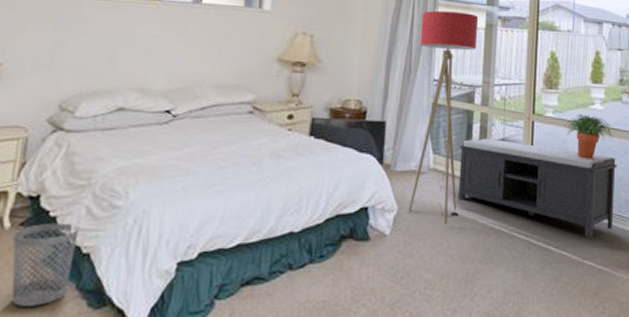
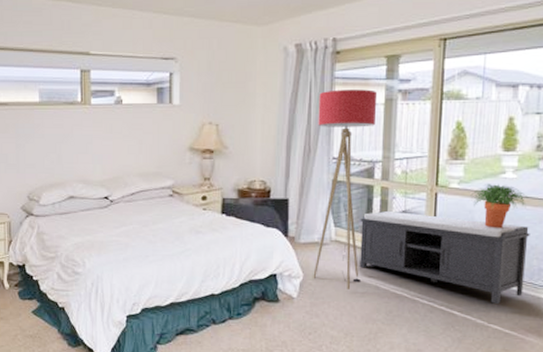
wastebasket: present [11,223,80,306] -> none [12,284,55,343]

